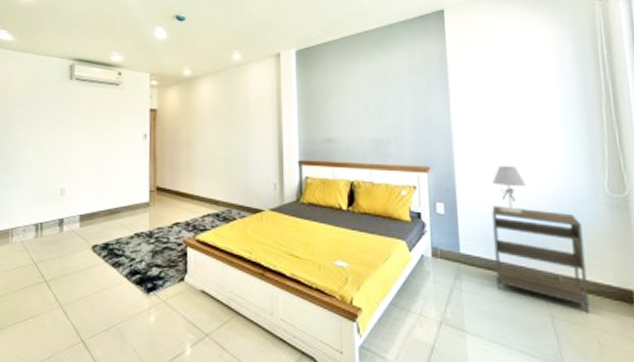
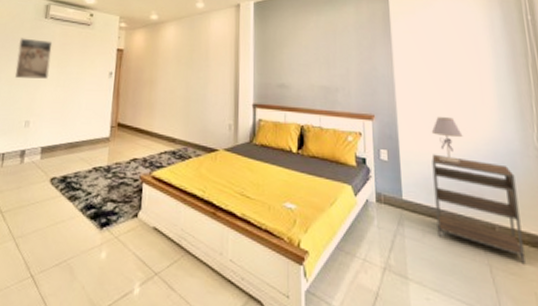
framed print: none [44,102,81,146] -> present [14,38,53,79]

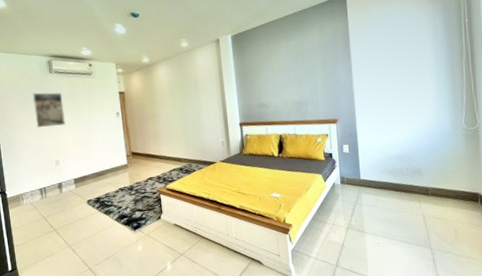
table lamp: present [431,117,463,165] -> none [383,113,407,149]
nightstand: present [431,154,525,263] -> none [383,143,449,211]

